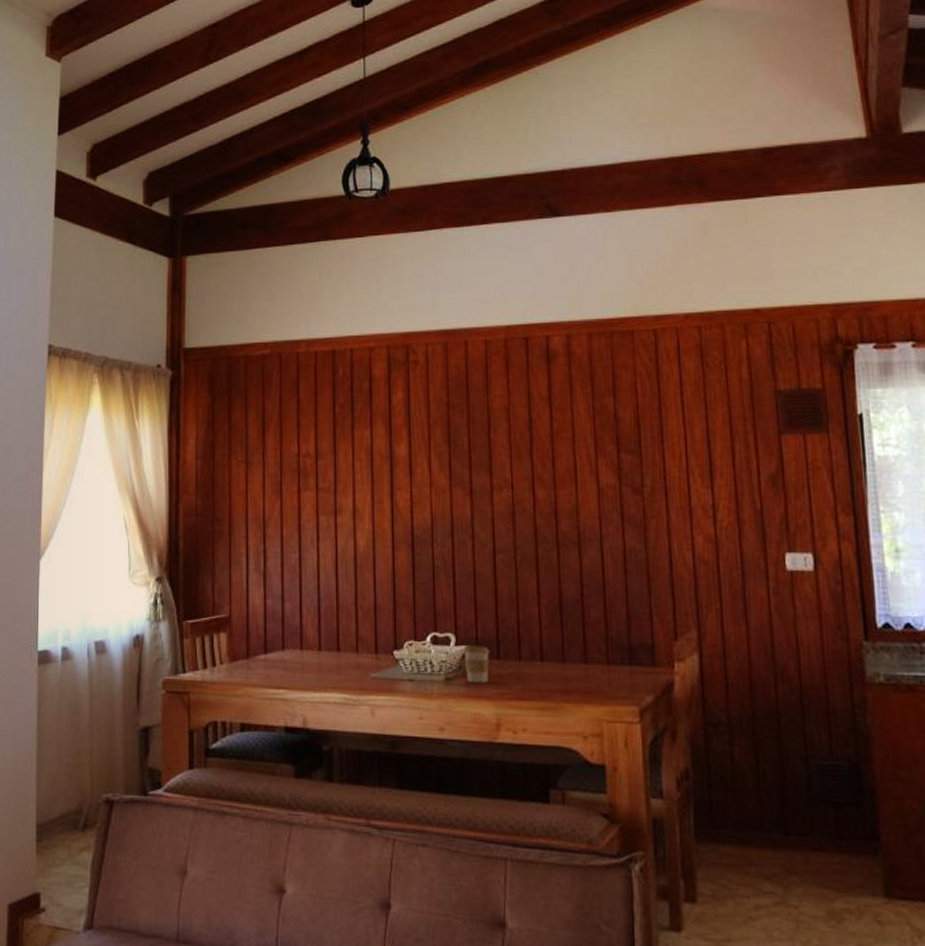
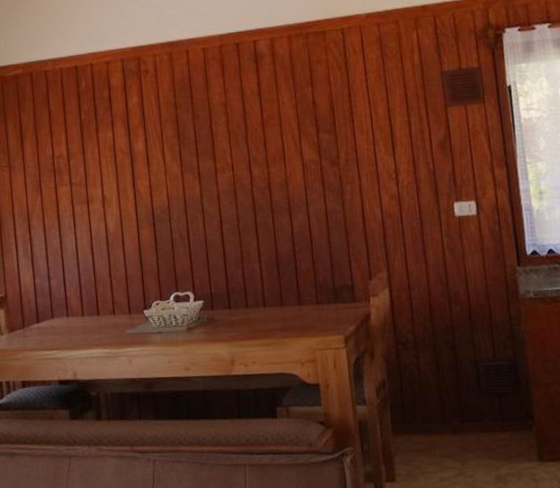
coffee cup: present [463,644,490,683] -> none [201,299,223,330]

